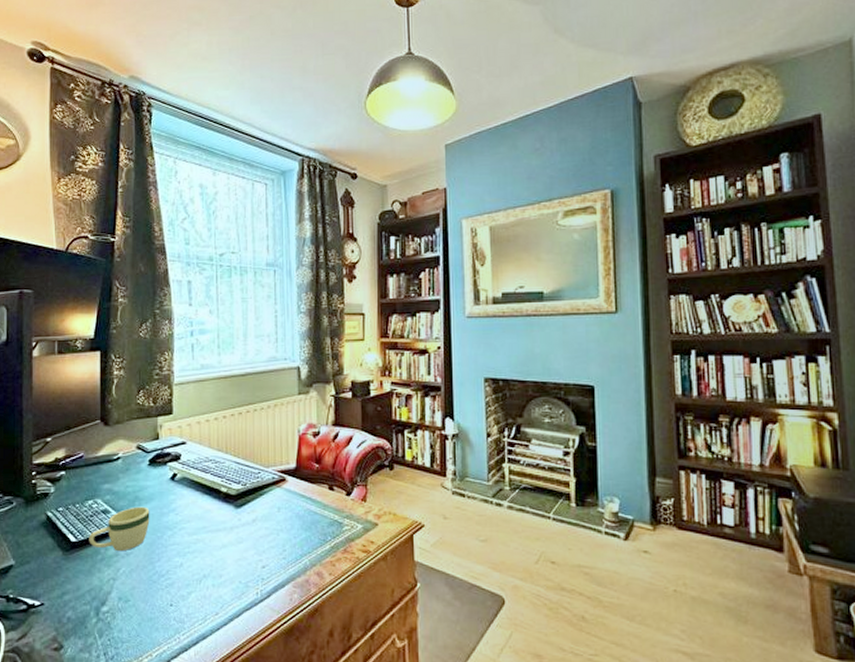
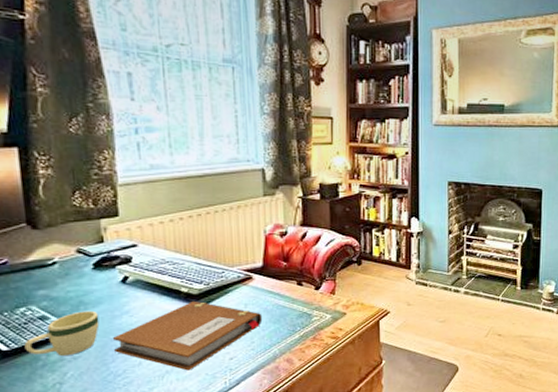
notebook: none [159,501,294,576] -> present [112,300,263,371]

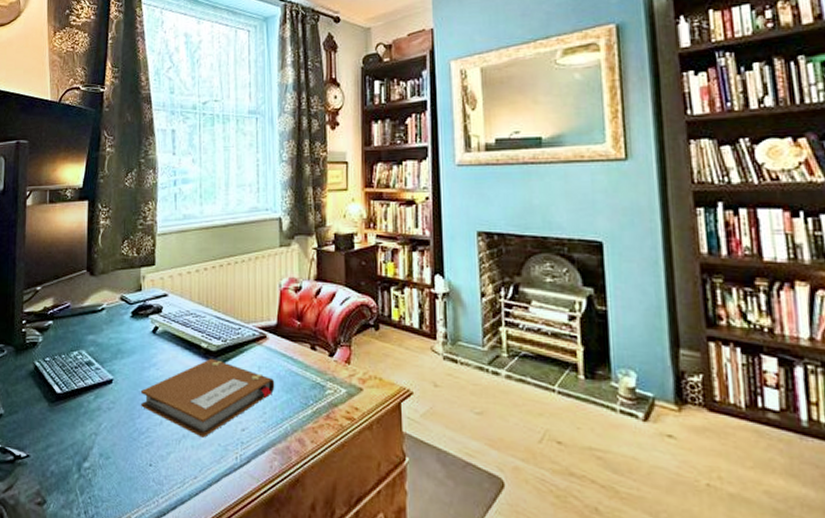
mug: present [24,310,100,357] -> none [73,359,132,406]

